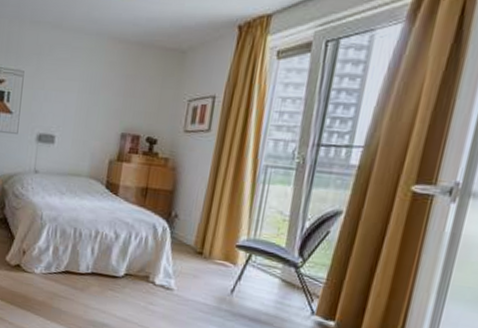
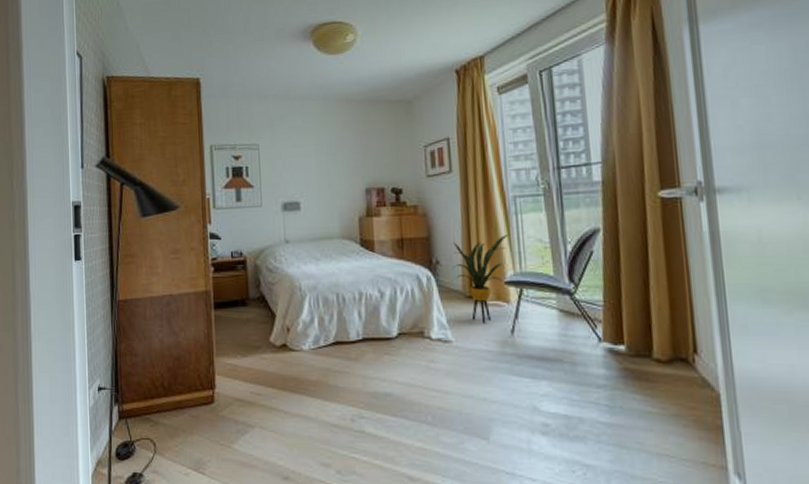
house plant: none [189,199,253,279] -> present [452,233,511,323]

